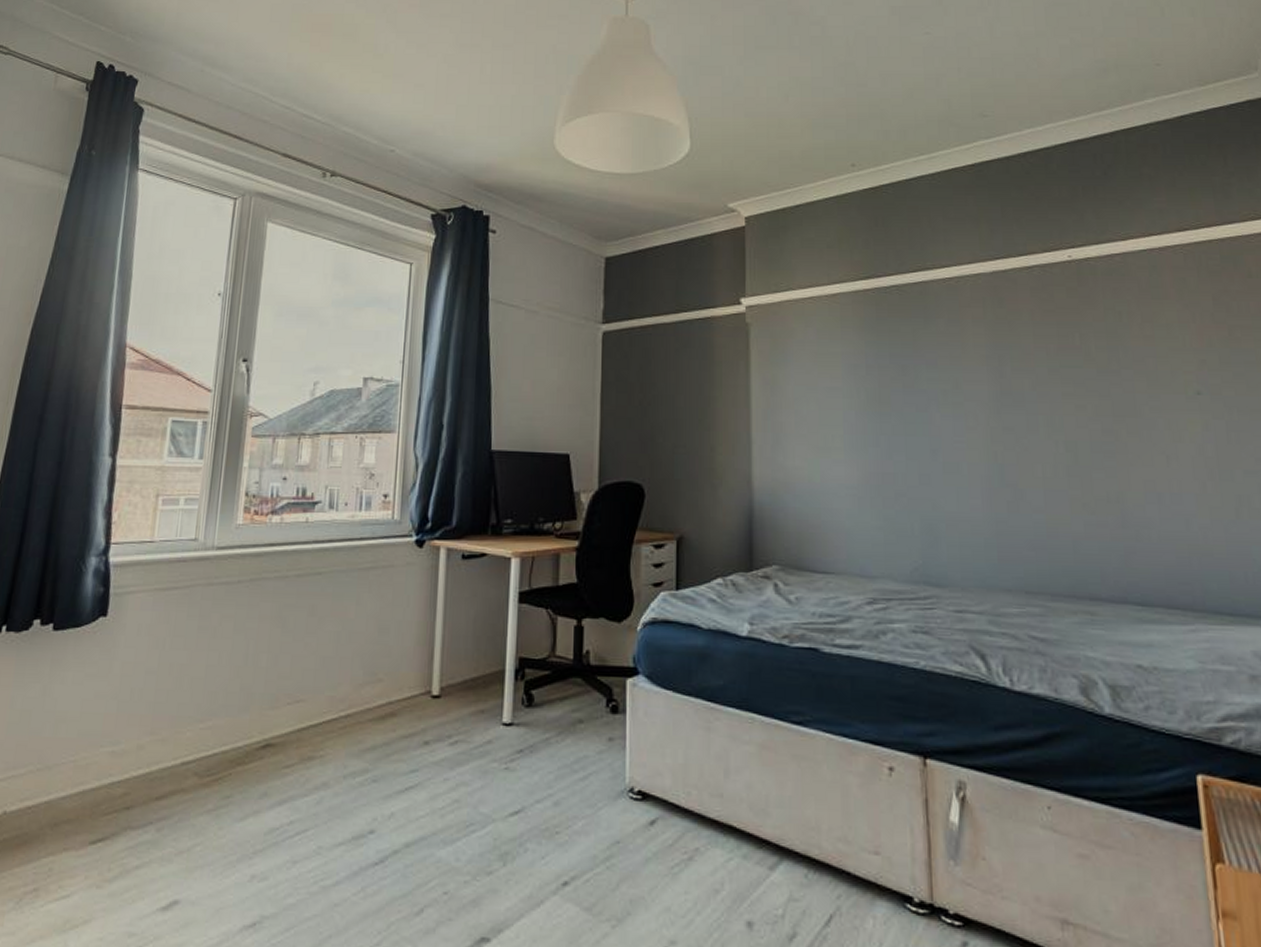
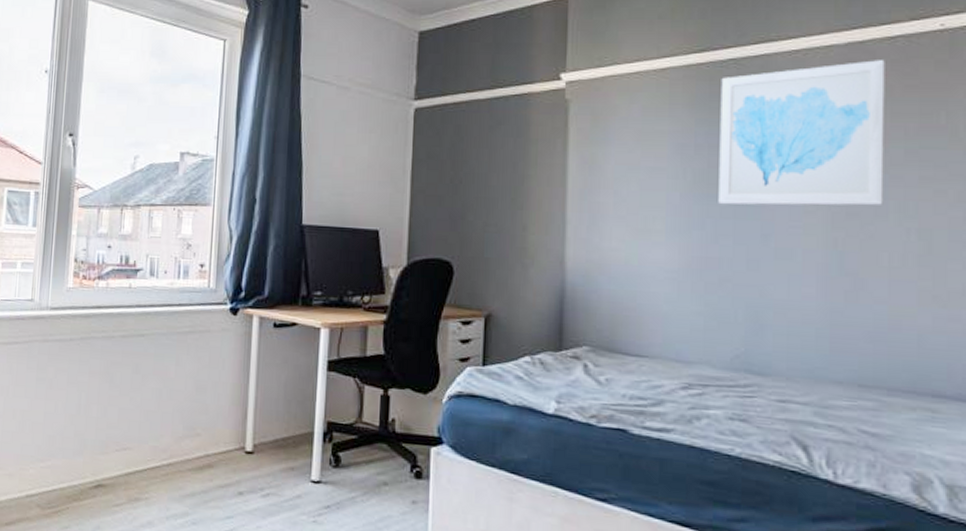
wall art: none [886,287,1034,422] -> present [718,60,885,206]

